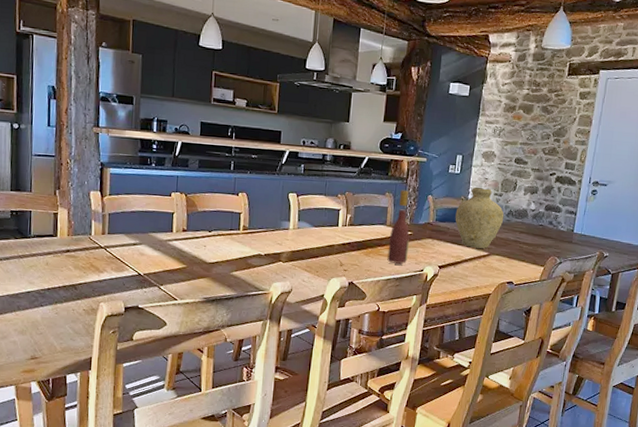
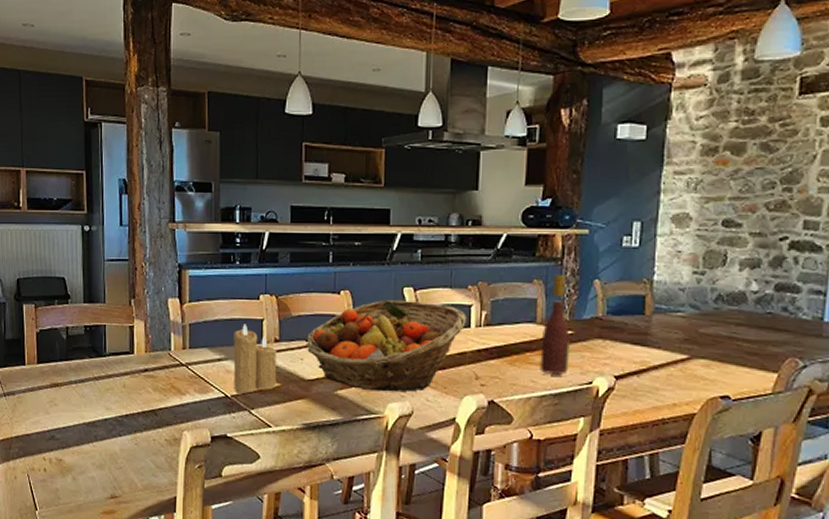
candle: none [146,215,185,273] -> present [233,324,277,394]
fruit basket: none [209,202,336,274] -> present [306,299,466,392]
vase: present [455,186,504,249] -> none [635,263,710,350]

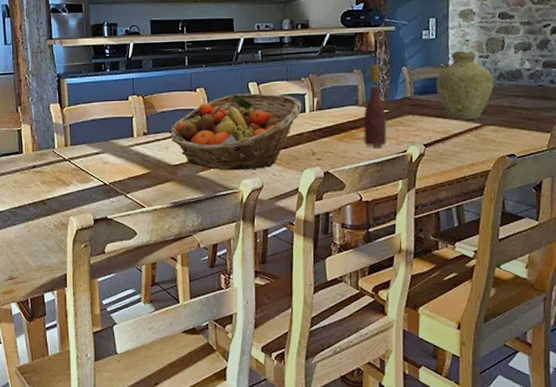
candle: present [233,324,277,394] -> none [108,121,147,181]
vase: none [635,263,710,350] -> present [436,51,494,120]

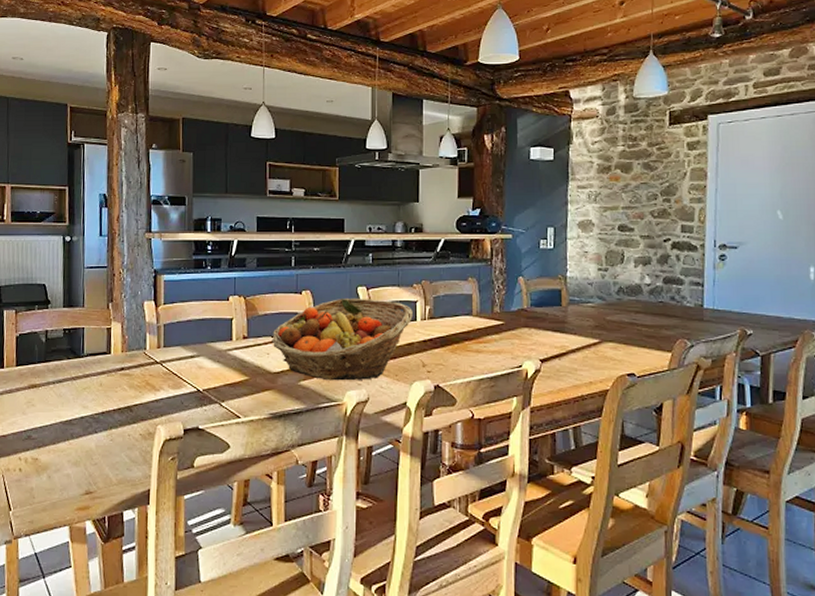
wine bottle: present [363,64,388,146] -> none [477,273,503,360]
vase: present [436,51,494,120] -> none [553,262,614,335]

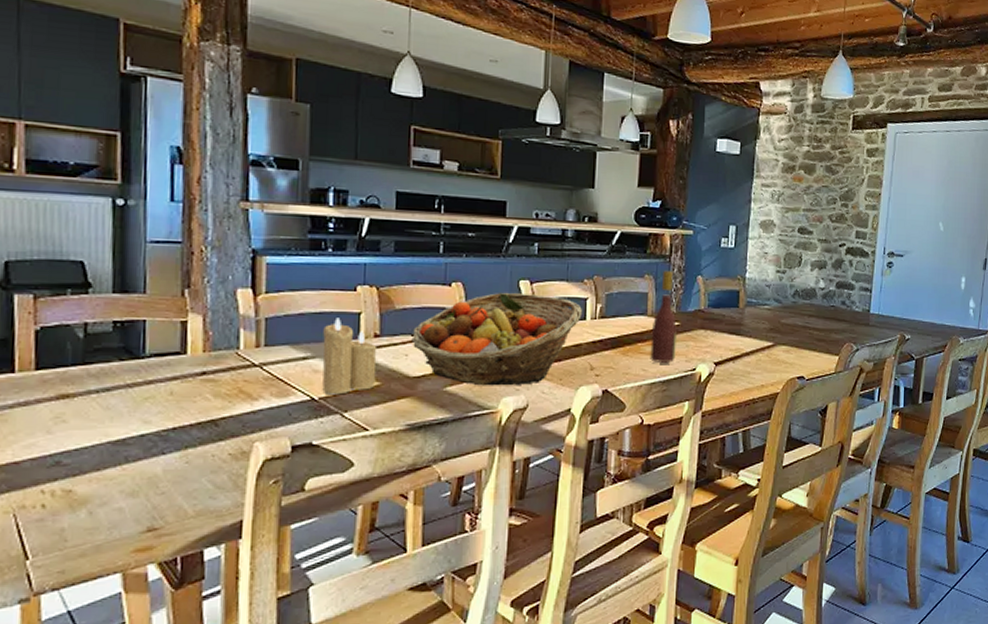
candle: none [205,323,246,387] -> present [322,318,377,395]
wine bottle: none [477,273,503,360] -> present [650,270,678,363]

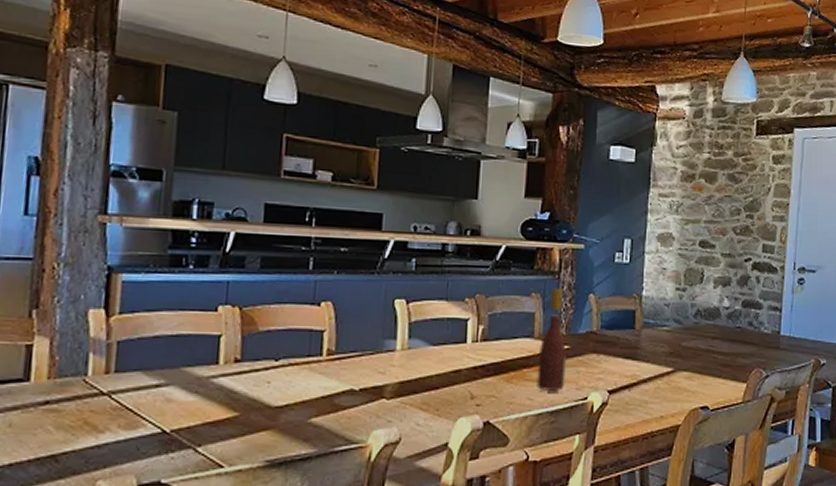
candle: present [322,318,377,395] -> none [175,341,237,427]
fruit basket: present [411,292,582,386] -> none [274,312,462,417]

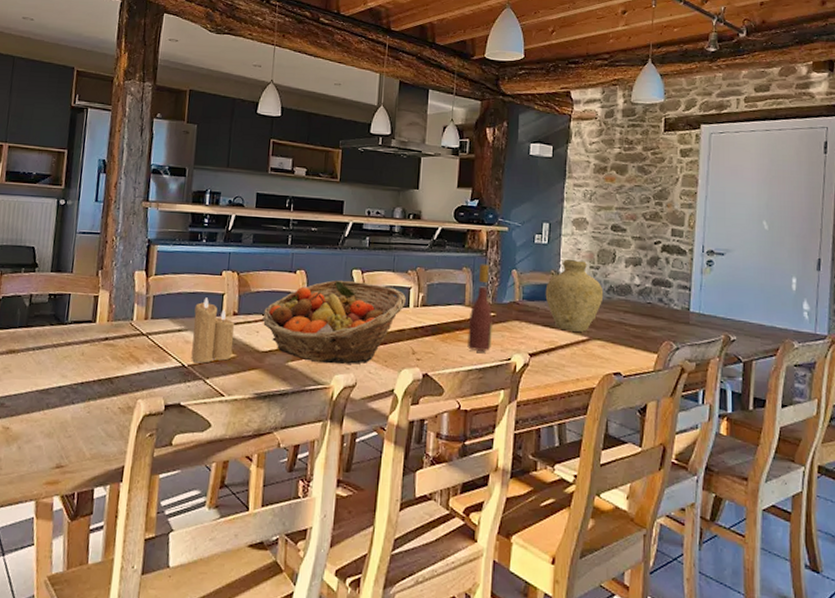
candle: none [175,341,237,427] -> present [191,297,235,364]
fruit basket: none [274,312,462,417] -> present [262,280,406,365]
vase: none [626,280,691,363] -> present [545,258,604,332]

